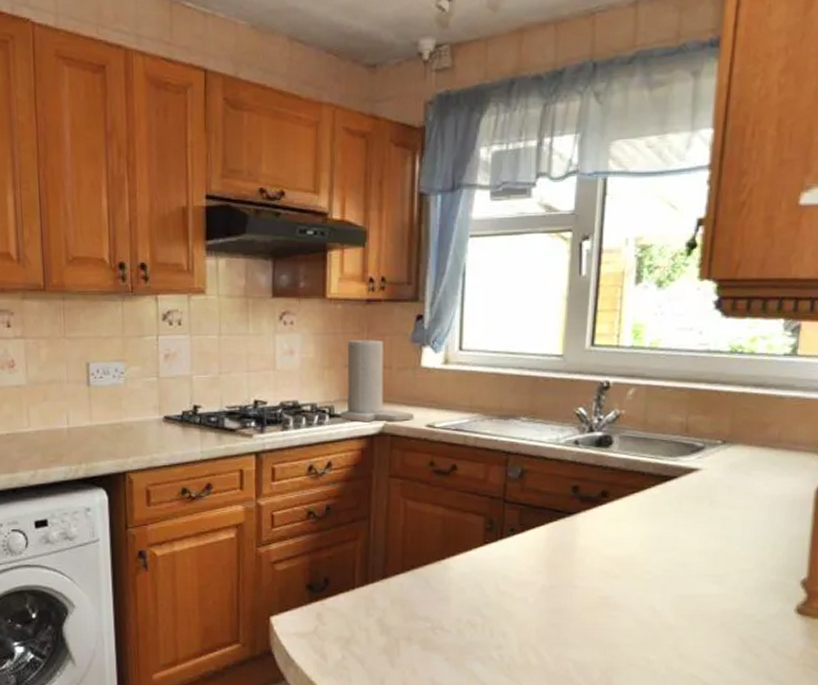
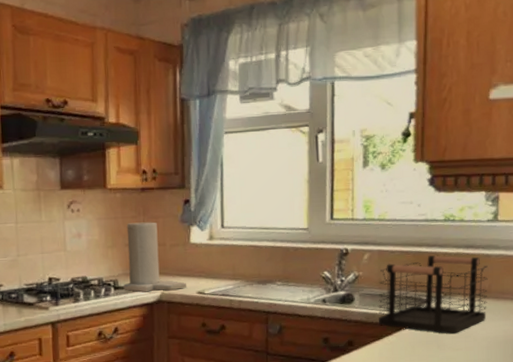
dish rack: none [641,394,779,489] -> present [378,255,488,334]

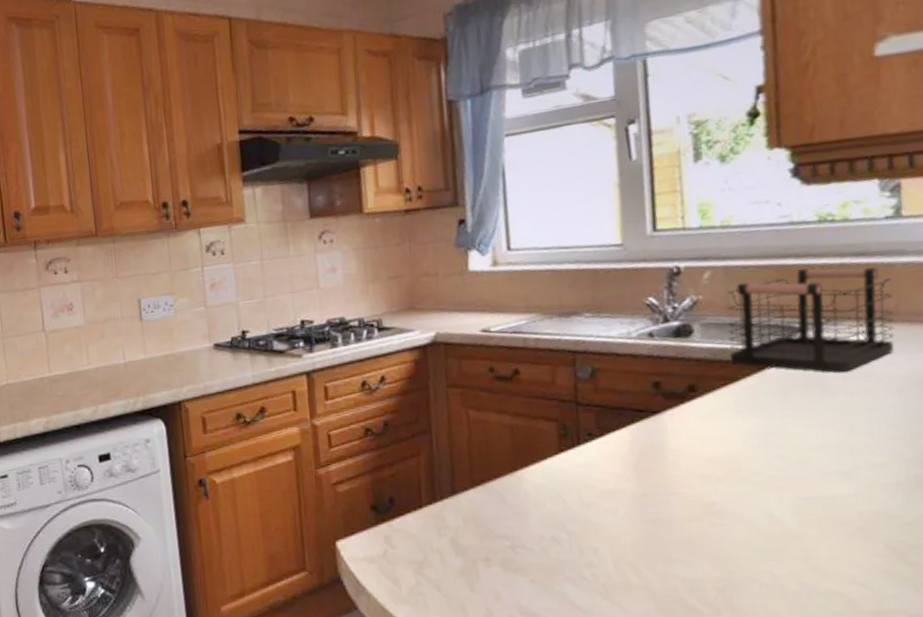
paper towel: present [123,222,187,293] -> none [388,248,468,333]

